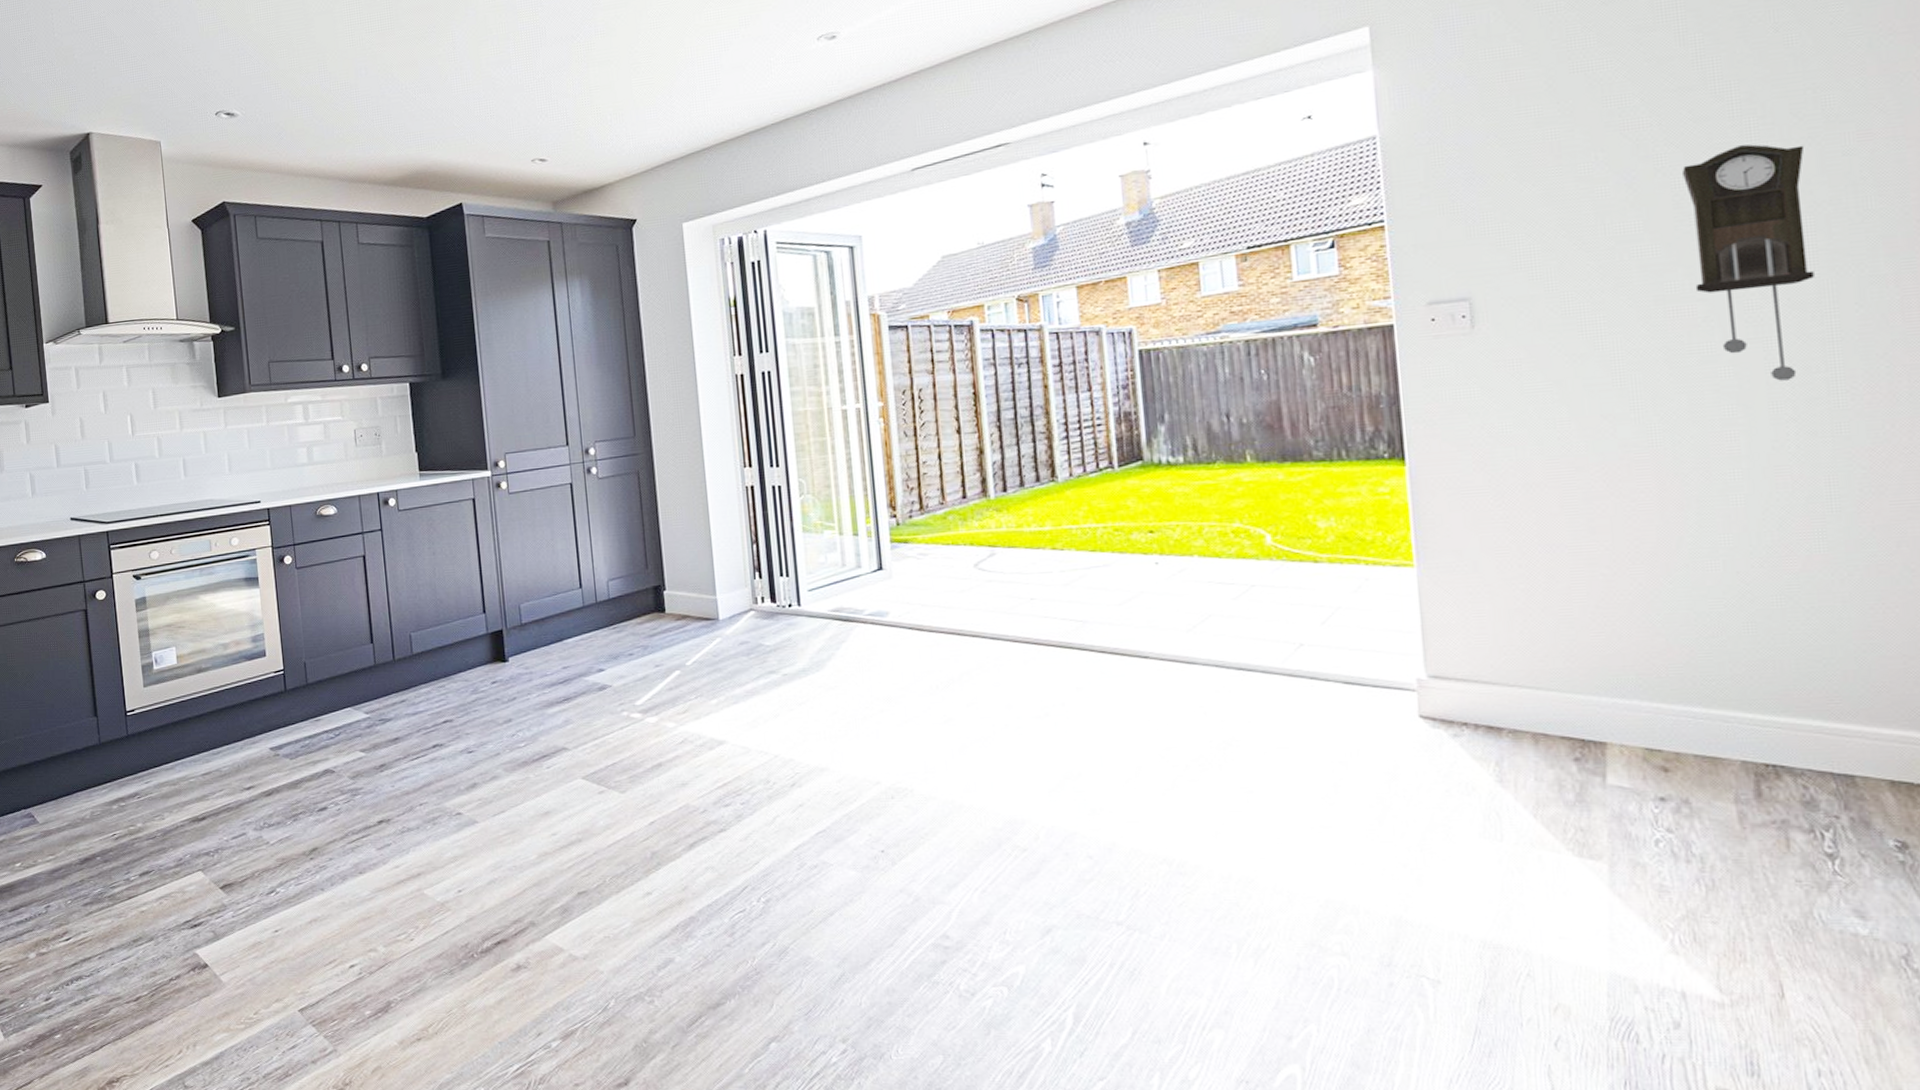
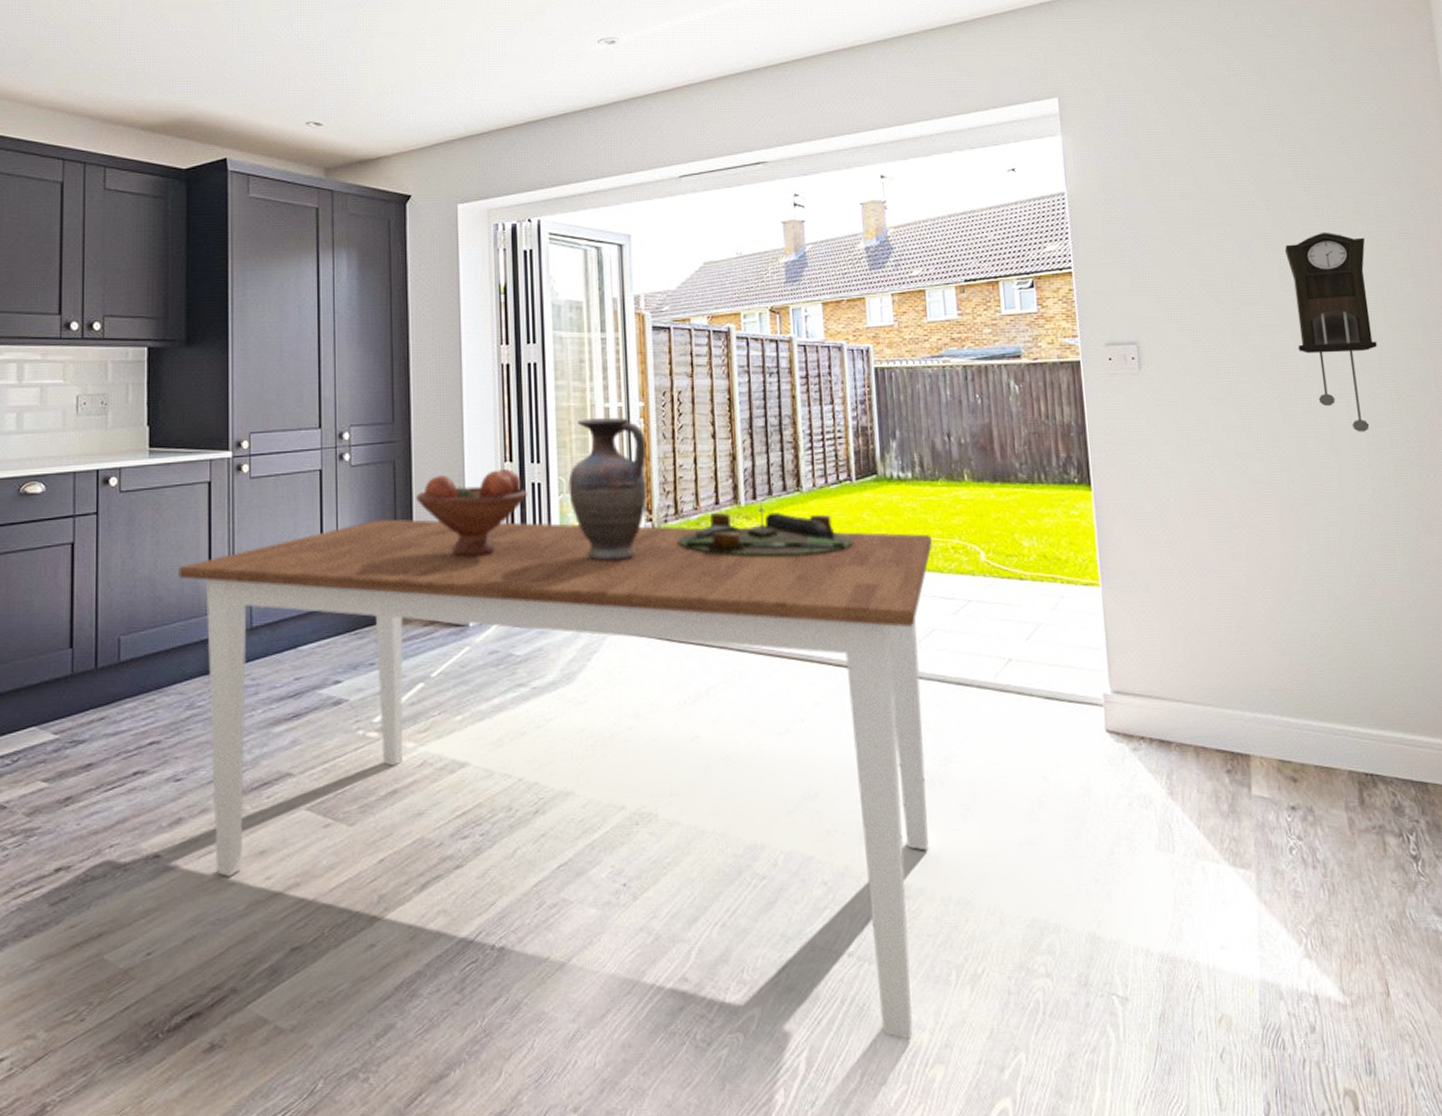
dining table: none [454,519,1209,1004] -> present [178,519,932,1040]
fruit bowl: none [661,474,768,557] -> present [416,469,527,556]
vase: none [808,417,890,556] -> present [568,417,647,560]
candle holder: none [924,493,1117,549] -> present [678,501,854,558]

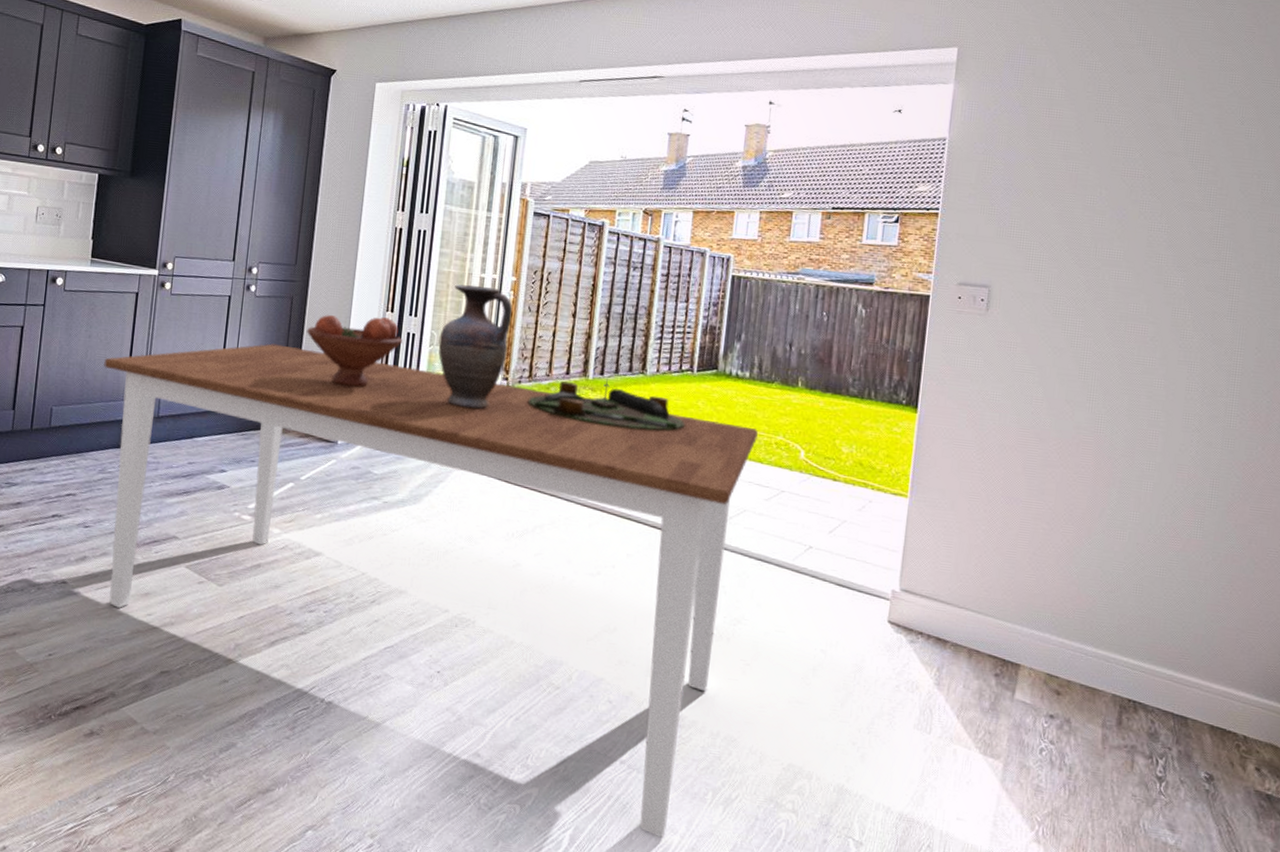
pendulum clock: present [1285,231,1377,432] -> none [1150,206,1244,399]

